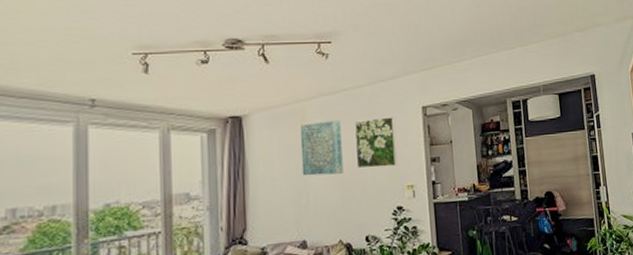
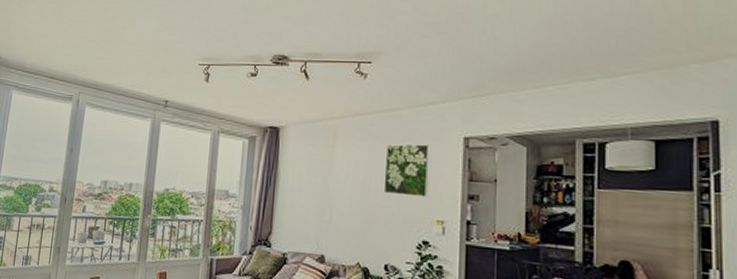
wall art: present [300,120,343,176] -> none [328,140,372,196]

